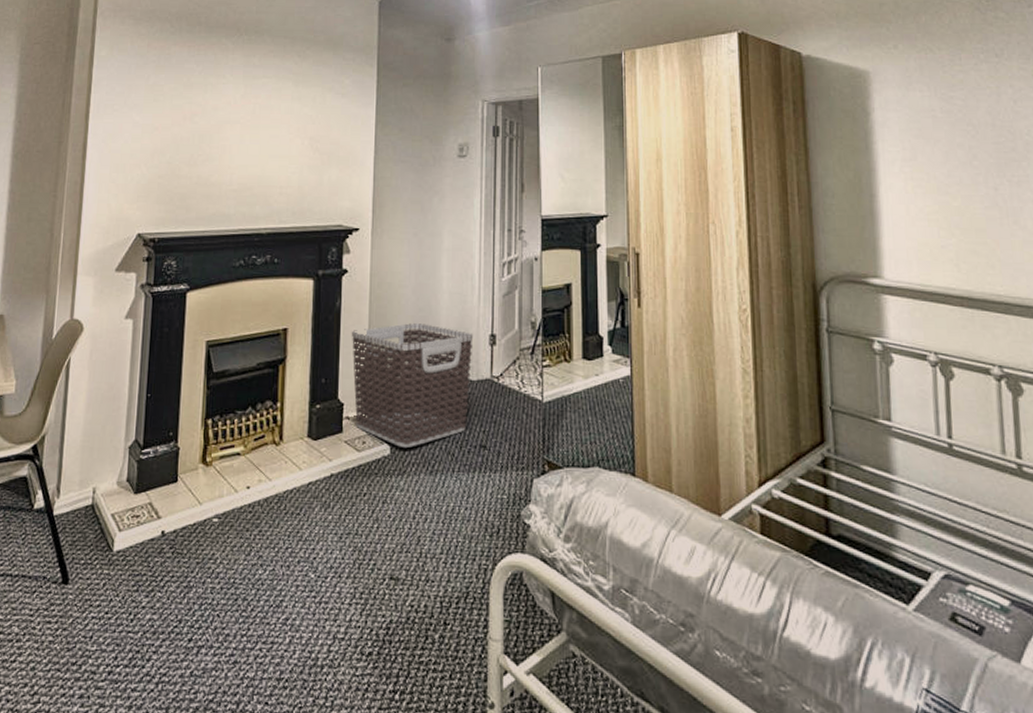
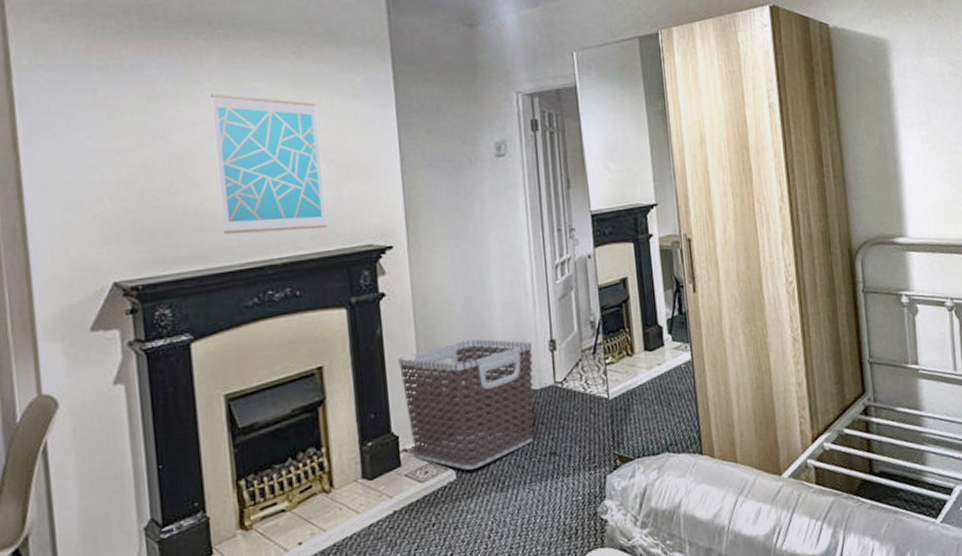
wall art: none [225,86,311,207] -> present [211,93,328,235]

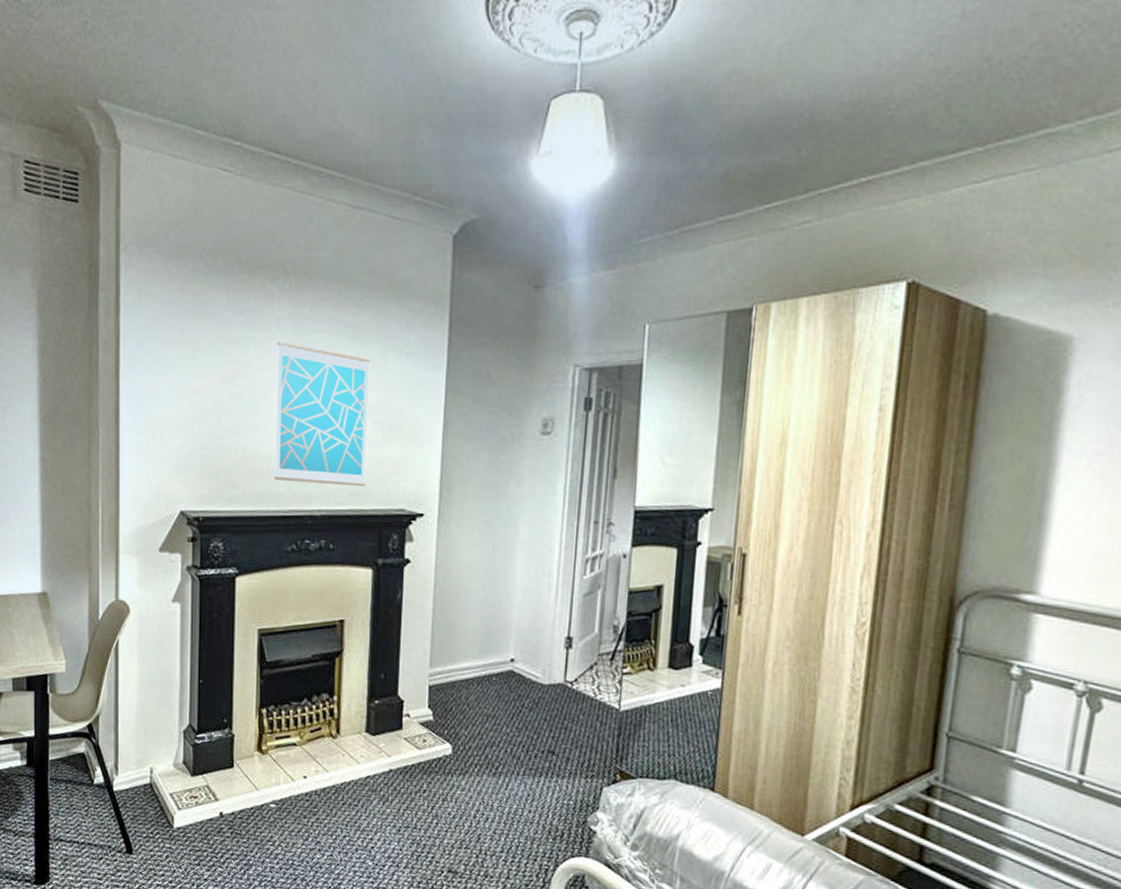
clothes hamper: present [397,339,534,470] -> none [413,620,548,749]

